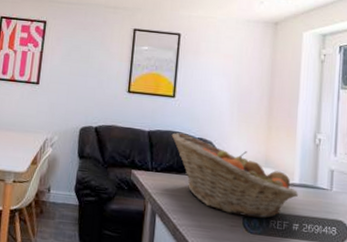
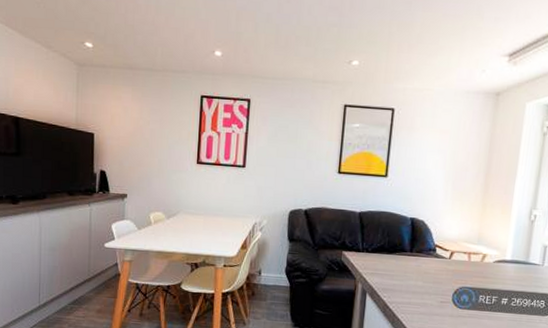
fruit basket: present [171,132,299,219] -> none [383,213,510,294]

